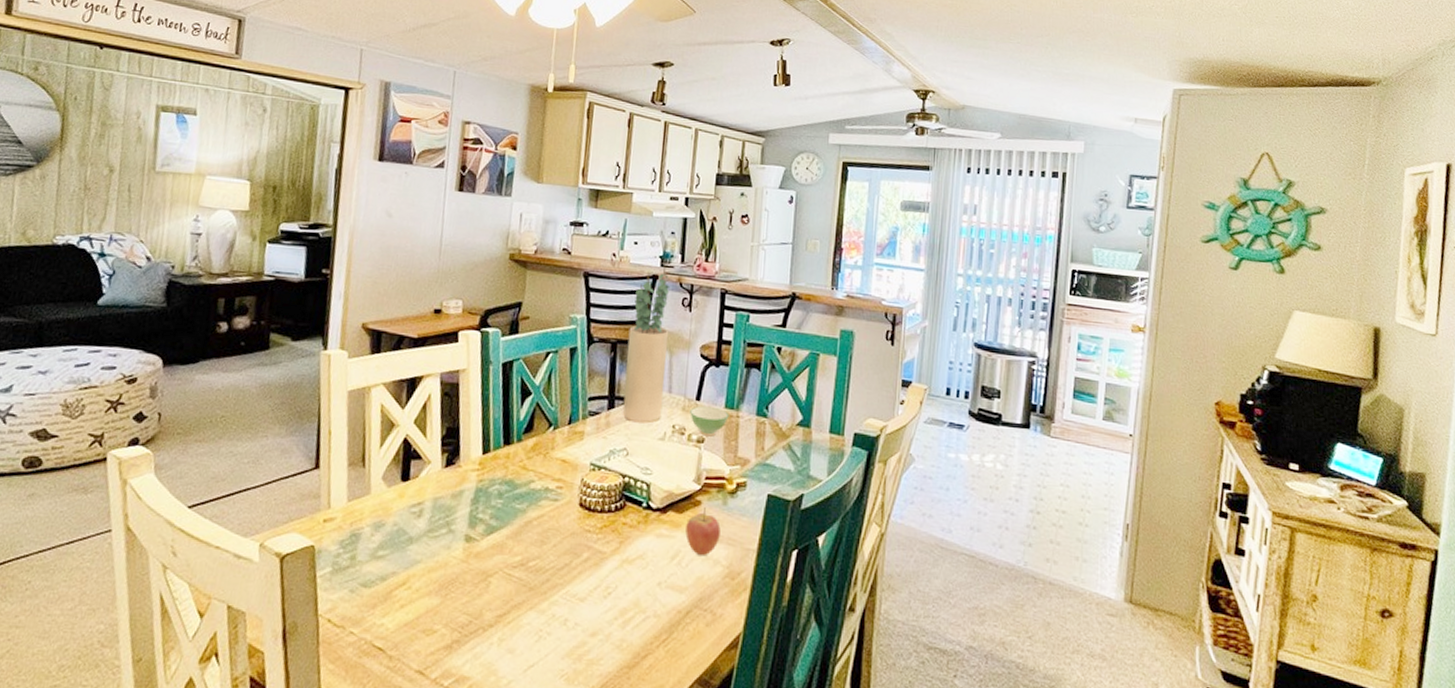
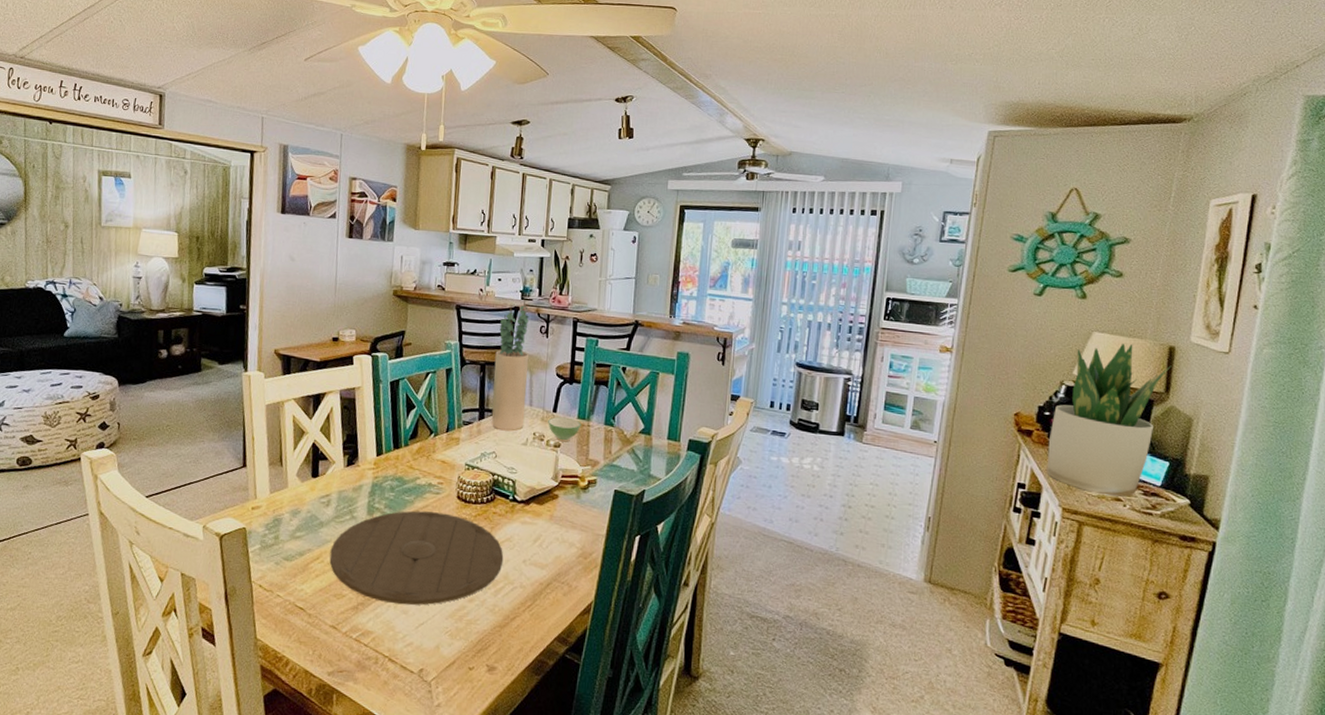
placemat: none [418,522,635,642] -> present [329,510,504,605]
fruit: present [685,507,721,555] -> none [545,500,575,539]
planter: none [1252,324,1378,499] -> present [1046,344,1172,497]

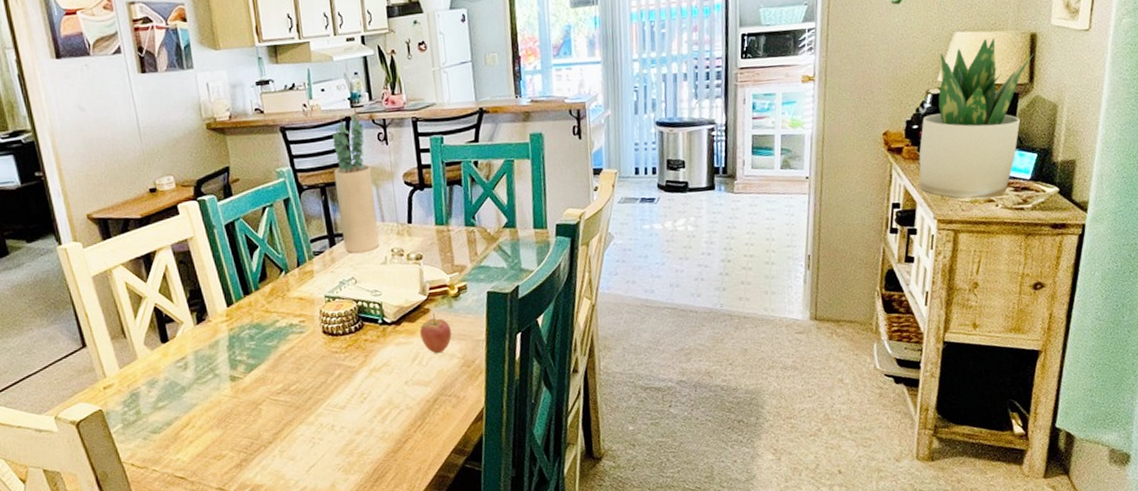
placemat: present [329,510,504,605] -> none [199,351,385,454]
fruit: none [545,500,575,539] -> present [420,313,452,353]
bowl: present [548,417,581,442] -> none [404,226,441,253]

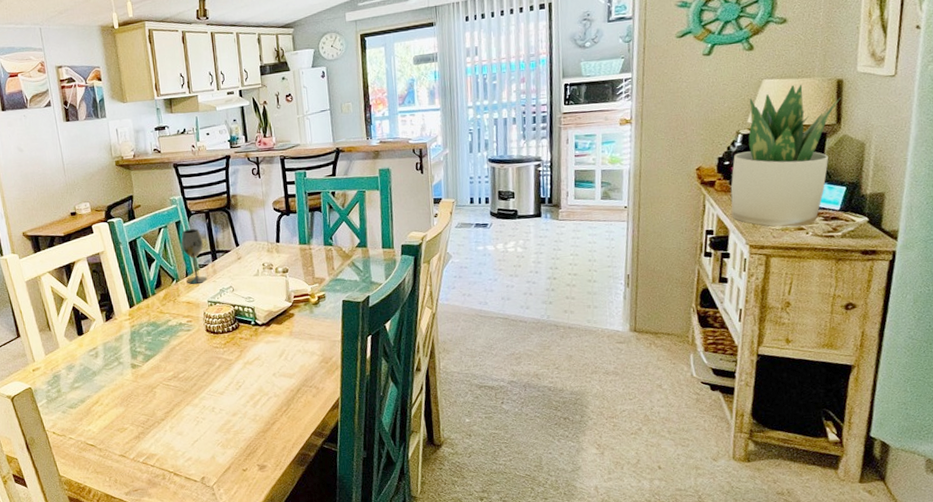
wineglass: none [290,207,324,276] -> present [181,229,208,284]
vase: present [332,106,380,254] -> none [215,147,253,267]
fruit: present [420,313,452,353] -> none [286,317,312,350]

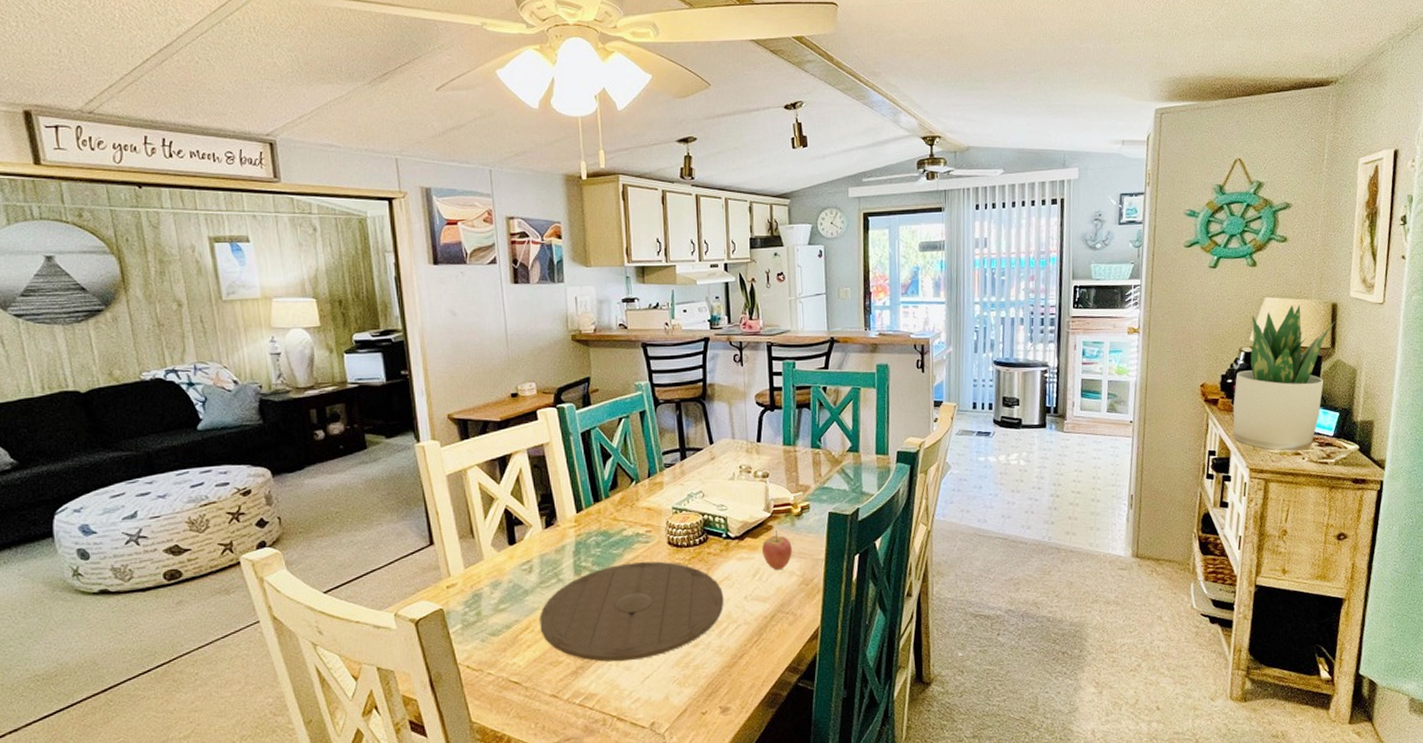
placemat: none [106,346,256,429] -> present [540,561,724,662]
wineglass: present [181,229,208,284] -> none [644,421,674,487]
fruit: none [286,317,312,350] -> present [762,530,792,570]

